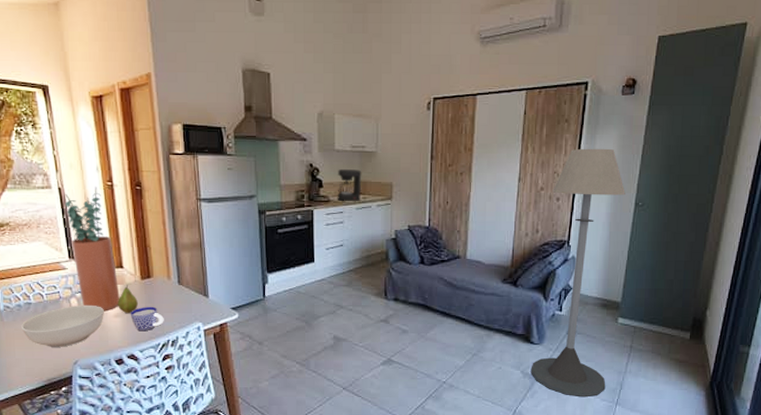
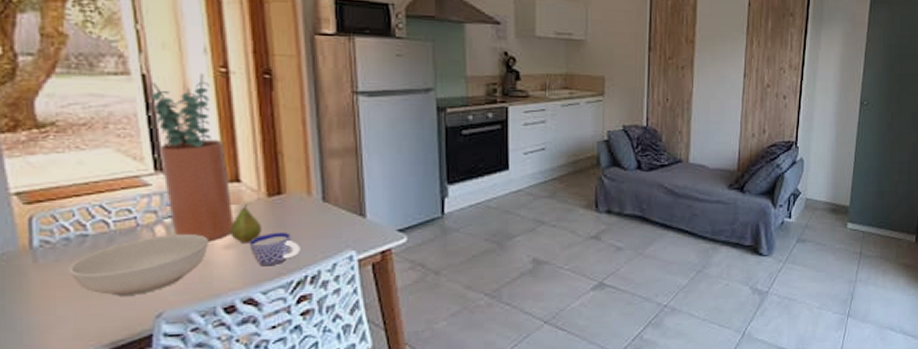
coffee maker: present [337,169,362,202] -> none [538,59,568,98]
floor lamp: present [530,148,625,398] -> none [760,44,851,312]

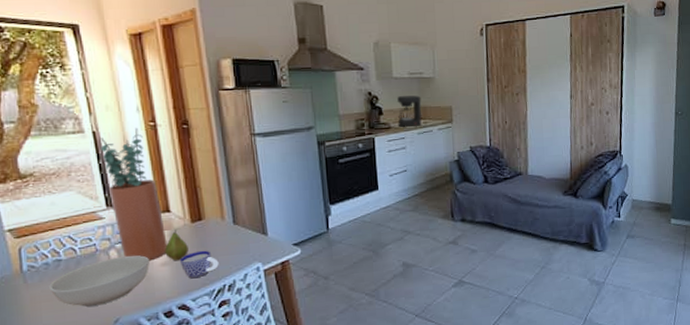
coffee maker: none [538,59,568,98] -> present [397,95,422,128]

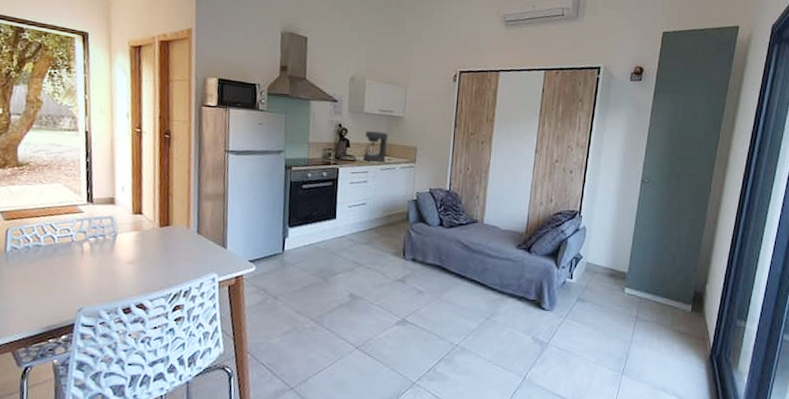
bowl: present [49,255,150,307] -> none [26,250,118,293]
vase: present [100,127,168,261] -> none [90,132,136,258]
fruit: present [165,230,188,260] -> none [132,232,154,261]
cup: present [179,250,219,279] -> none [144,254,179,280]

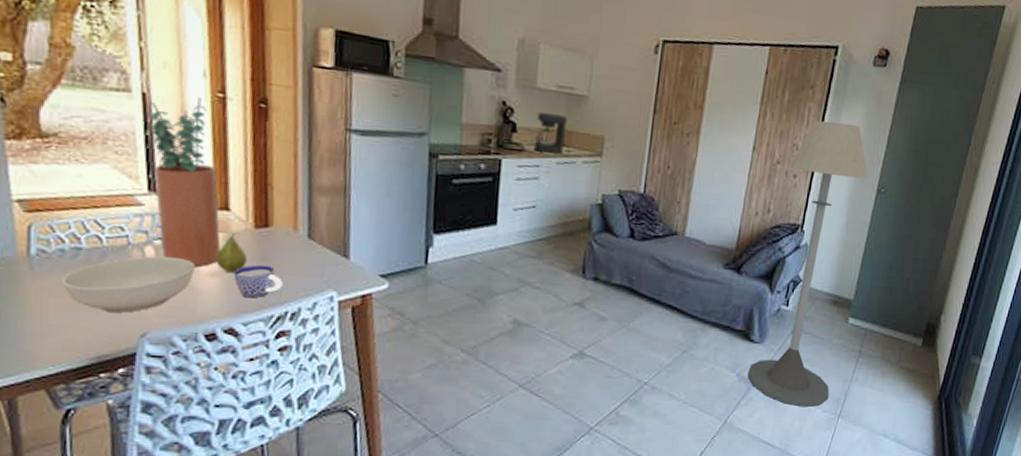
bowl: none [26,250,118,293] -> present [62,256,196,313]
vase: none [90,132,136,258] -> present [151,96,221,268]
fruit: none [132,232,154,261] -> present [216,234,247,272]
cup: none [144,254,179,280] -> present [233,264,283,298]
floor lamp: none [541,126,633,366] -> present [747,120,868,408]

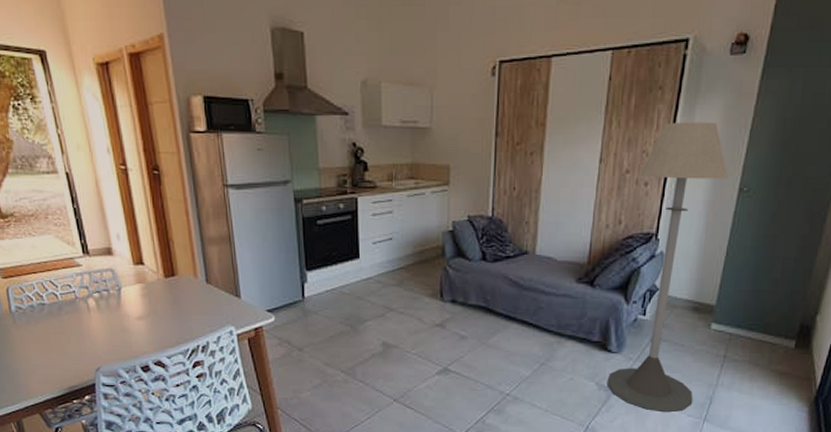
bowl: present [62,256,196,313] -> none [36,305,127,352]
vase: present [151,96,221,268] -> none [74,170,142,313]
fruit: present [216,234,247,272] -> none [140,284,163,315]
cup: present [233,264,283,298] -> none [154,308,192,336]
coffee maker: present [533,112,568,155] -> none [385,149,414,188]

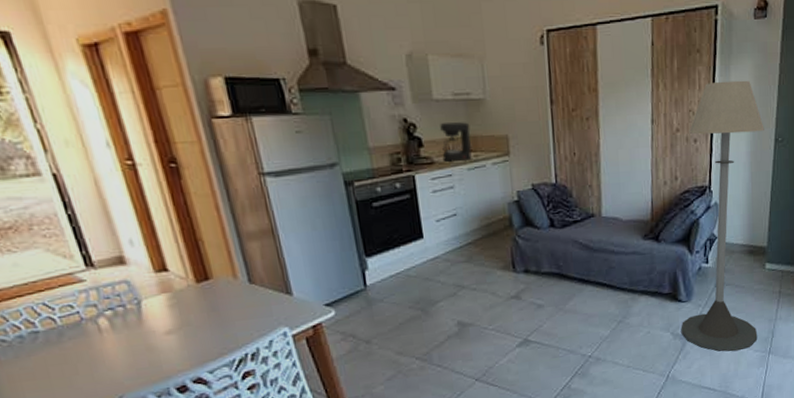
coffee maker: none [385,149,414,188] -> present [440,122,472,163]

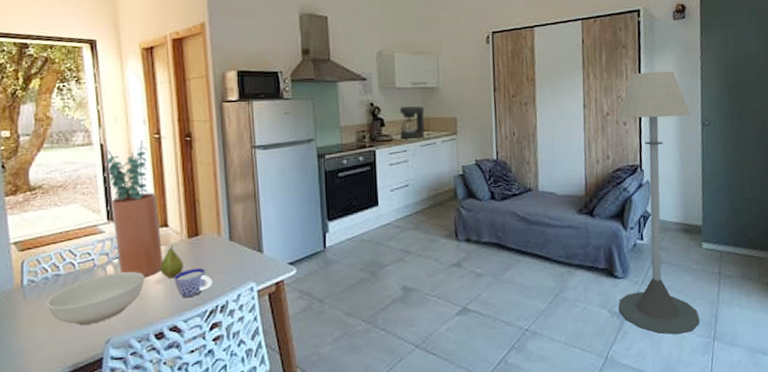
bowl: none [28,323,151,385] -> present [46,271,145,325]
vase: none [64,167,170,330] -> present [107,140,163,278]
fruit: none [167,292,197,328] -> present [160,245,183,278]
cup: none [187,314,237,348] -> present [174,267,213,298]

